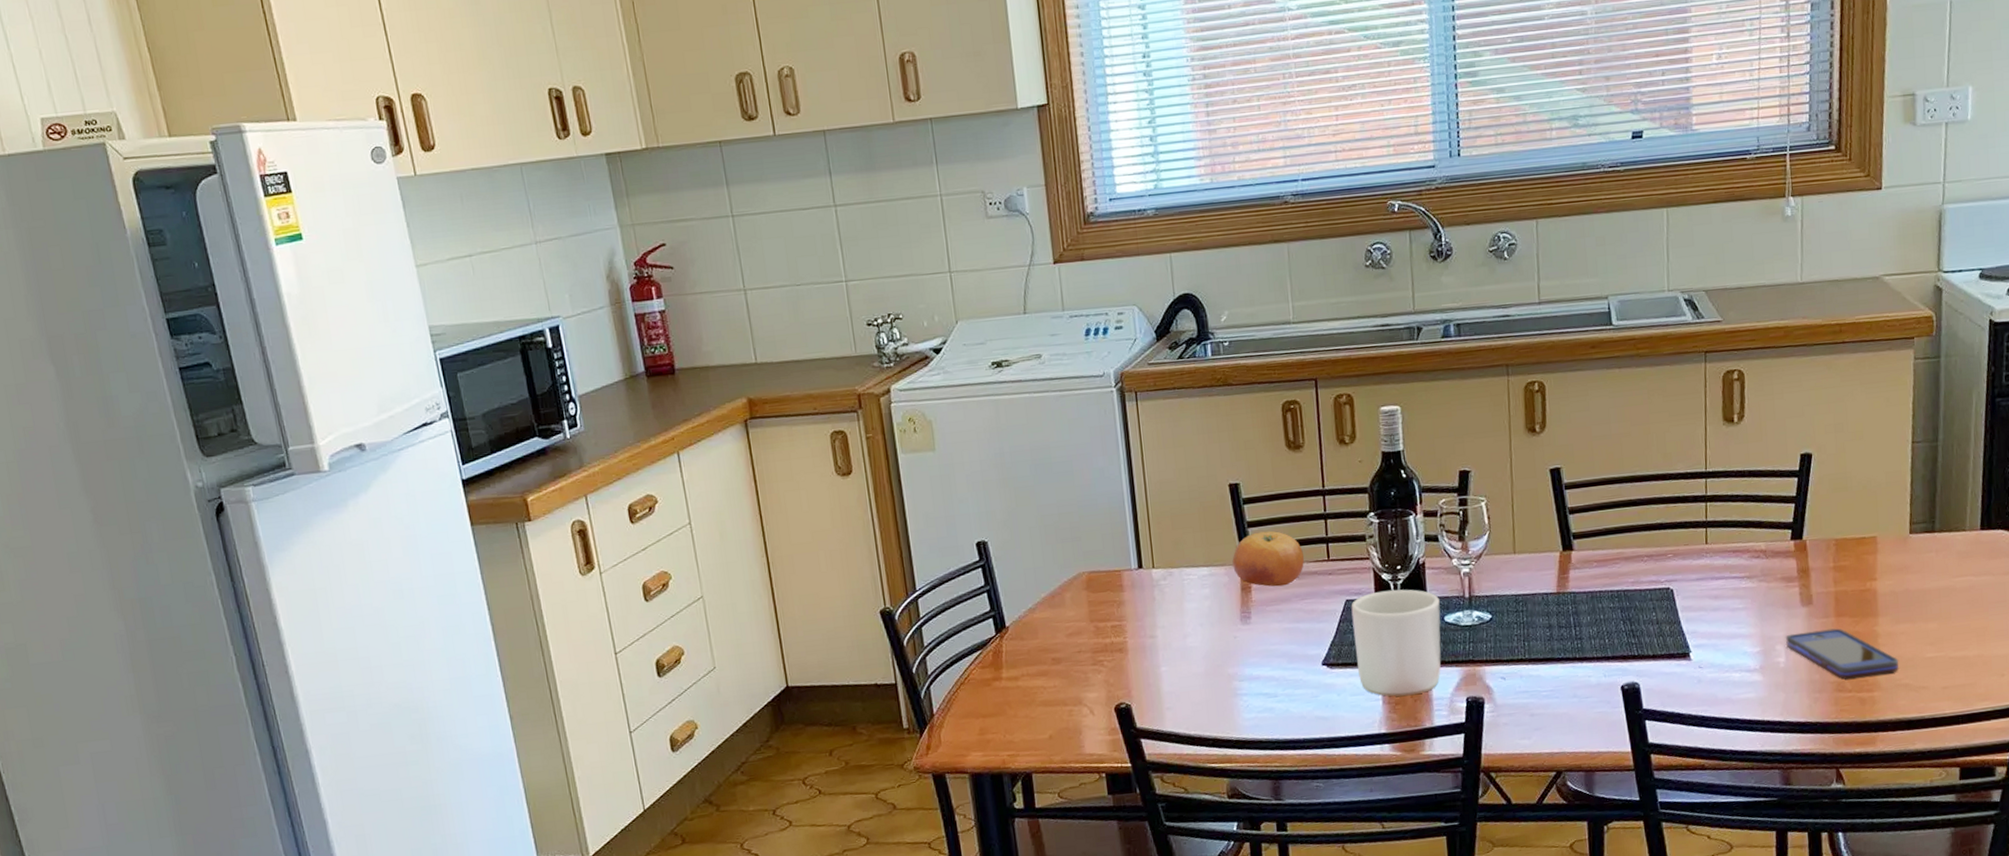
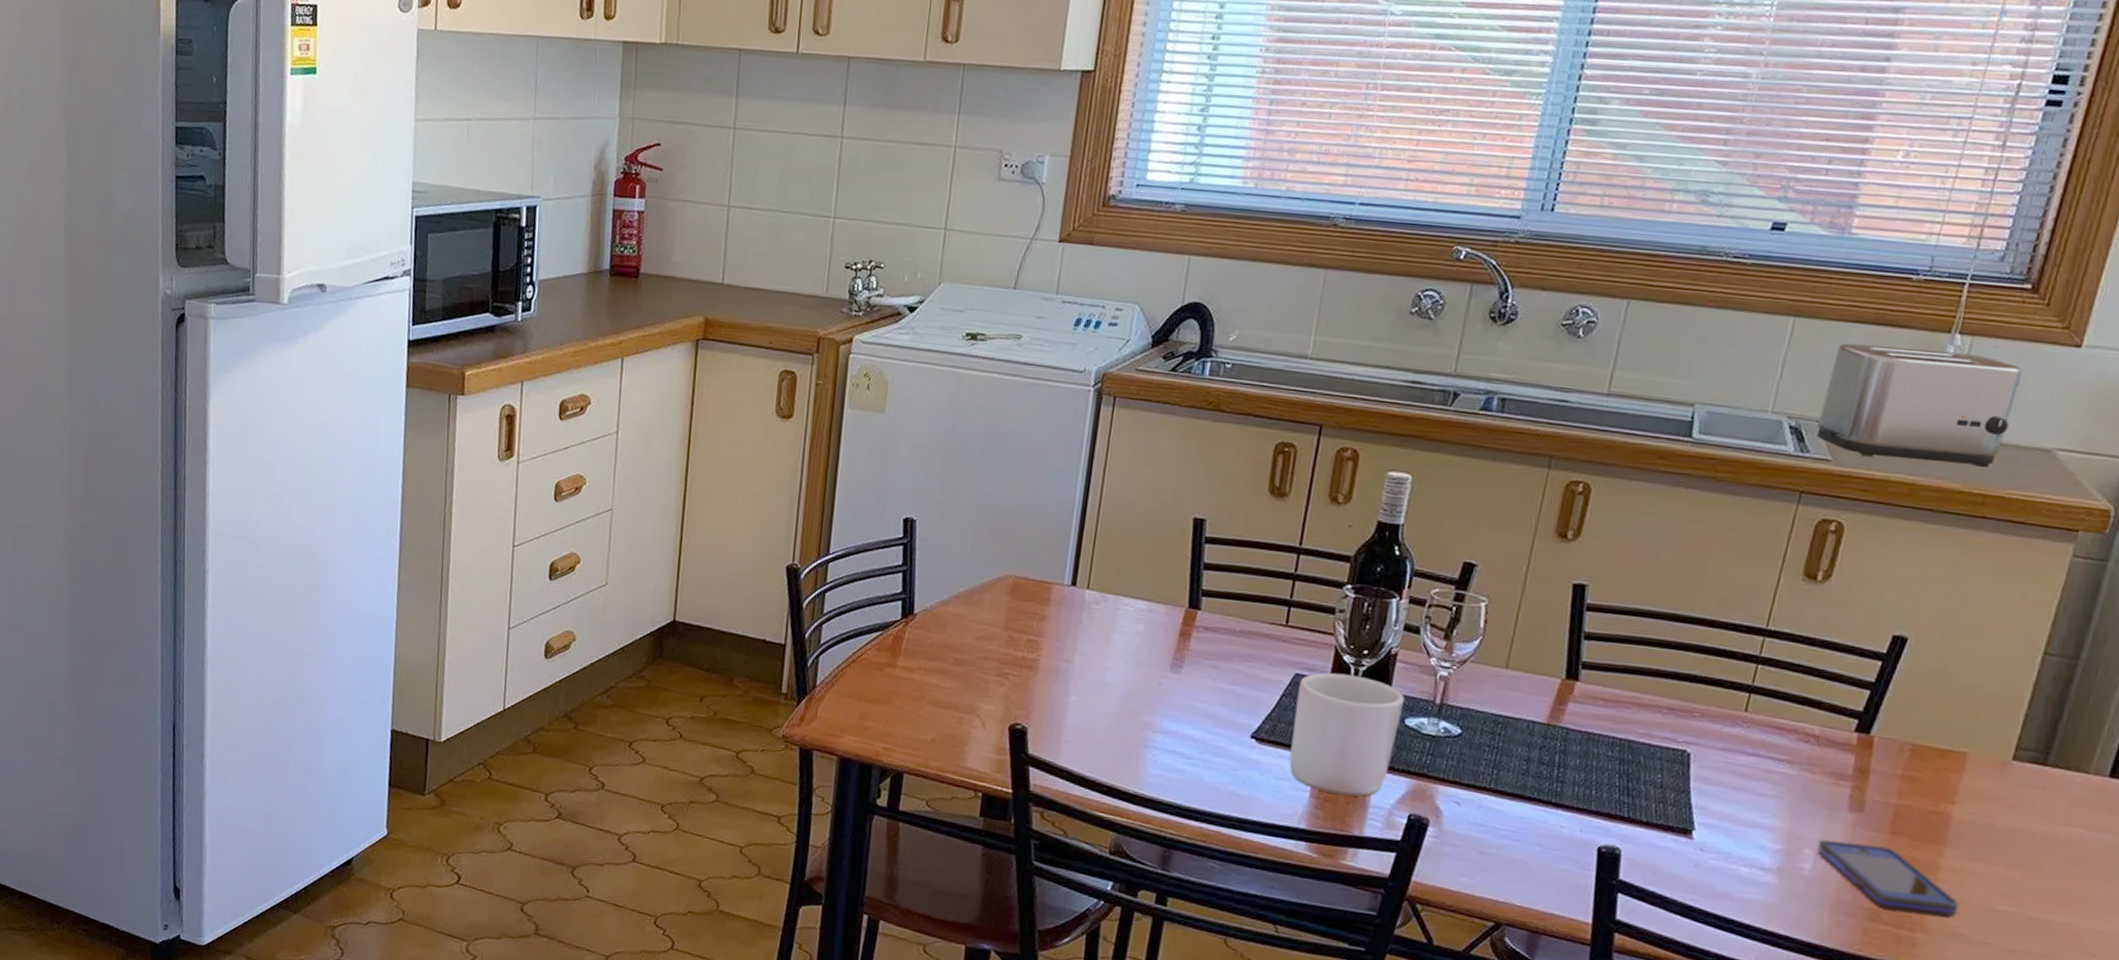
fruit: present [1232,530,1304,587] -> none [1176,576,1260,642]
toaster: none [1704,211,1845,312] -> present [1816,343,2023,467]

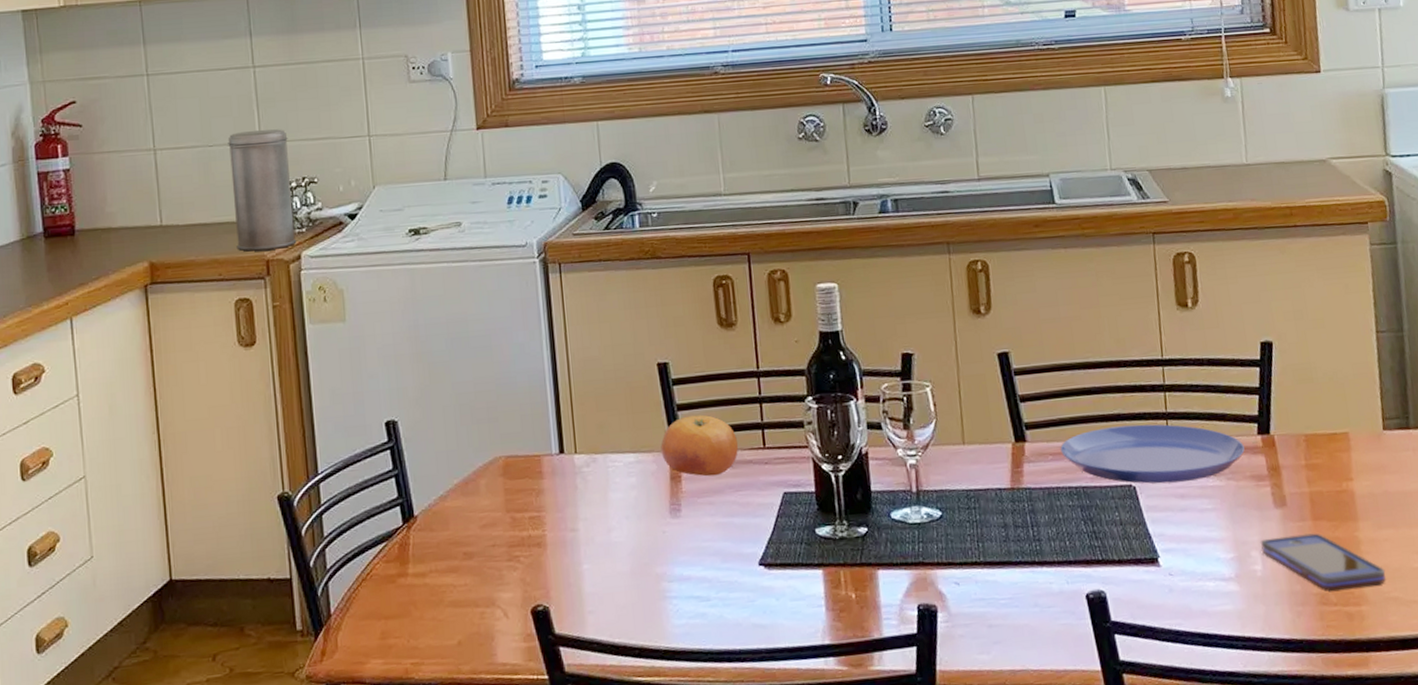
canister: none [791,202,863,329] -> present [228,129,297,252]
fruit: none [1176,576,1260,642] -> present [660,414,738,477]
mug: present [1289,672,1405,797] -> none [789,481,889,603]
plate: none [1615,685,1834,763] -> present [1060,424,1245,484]
toaster: present [1816,343,2023,467] -> none [1144,92,1290,192]

